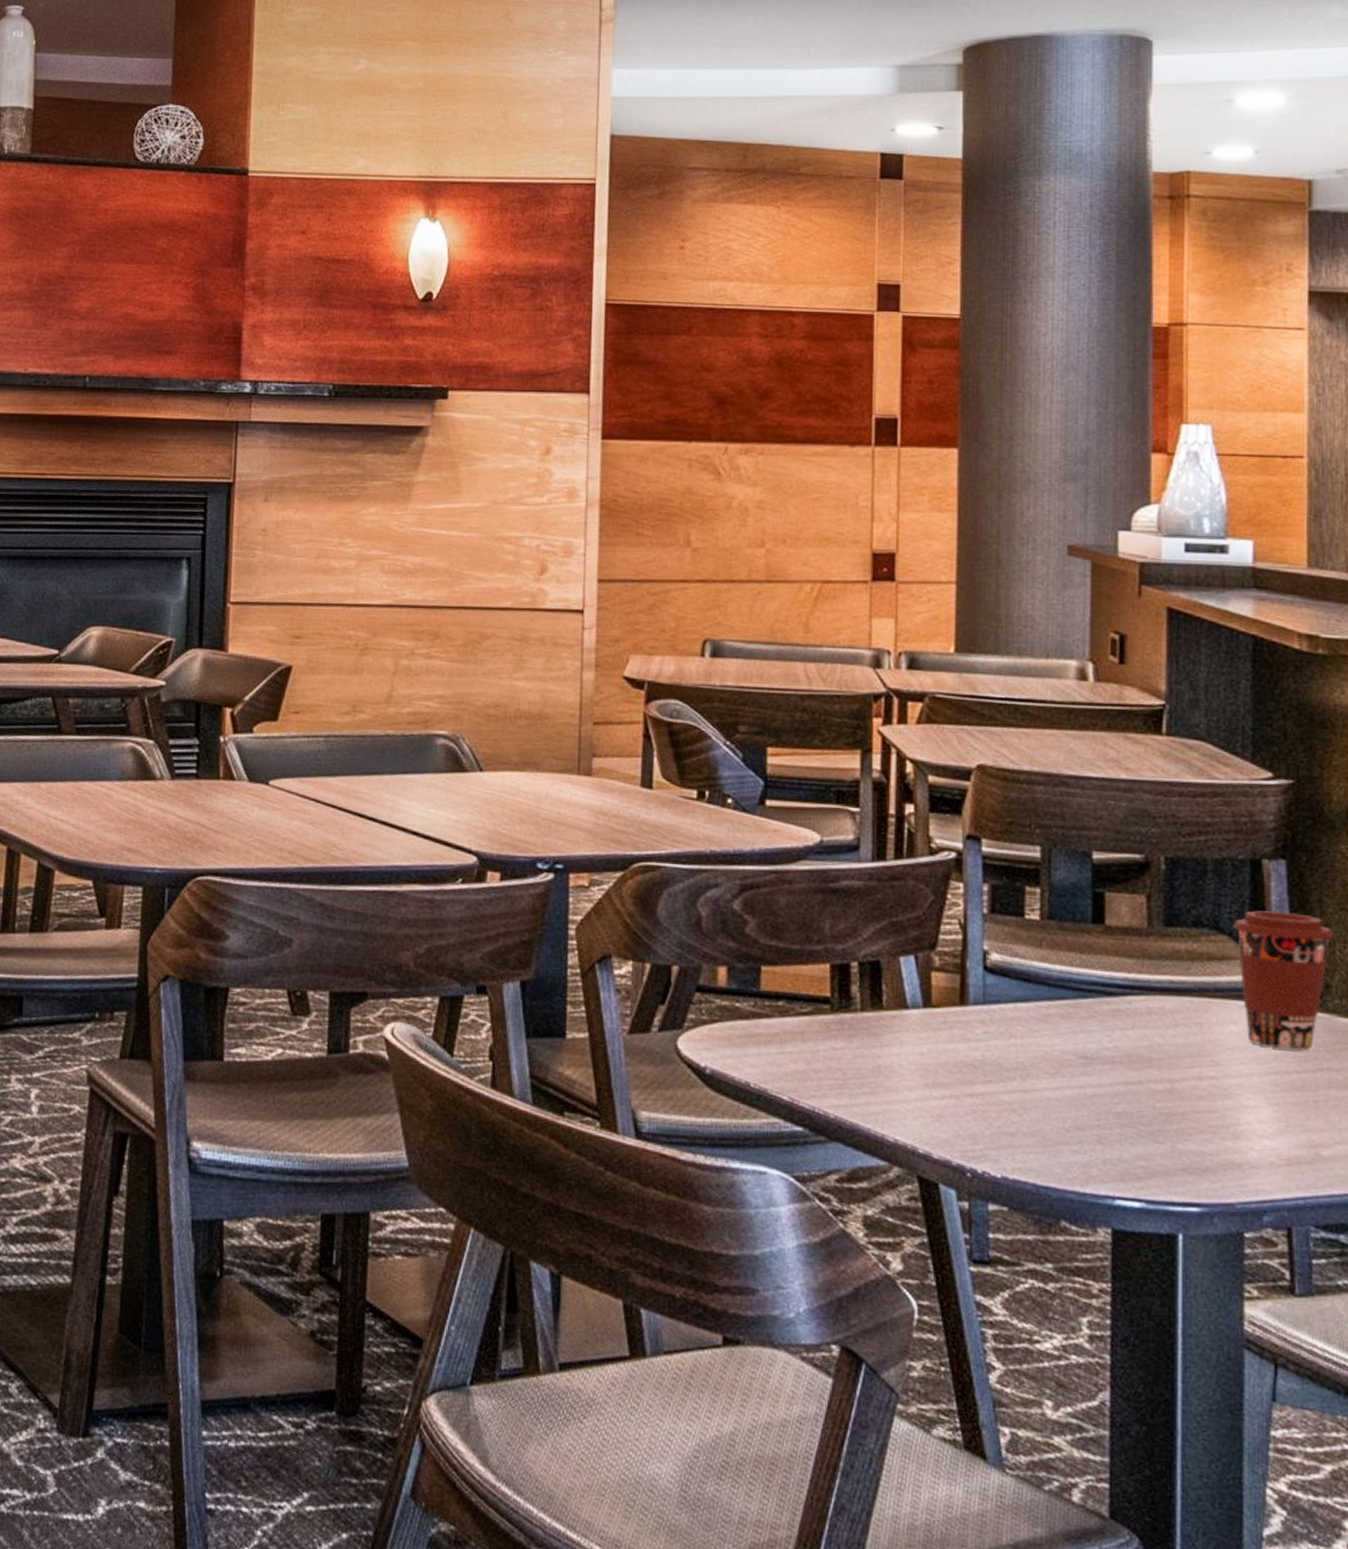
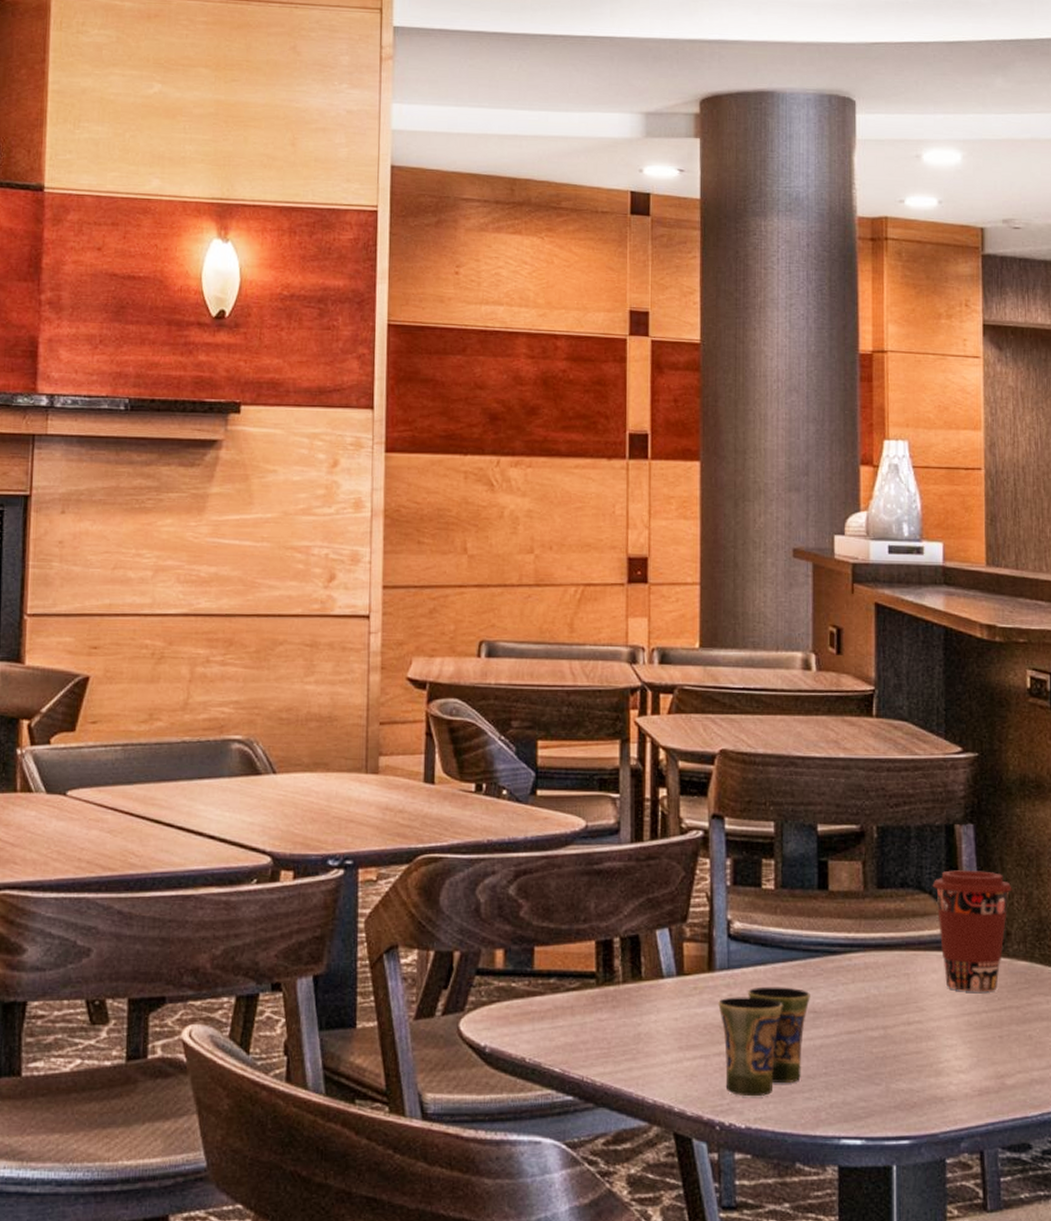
cup: none [971,1025,1081,1145] -> present [718,986,810,1097]

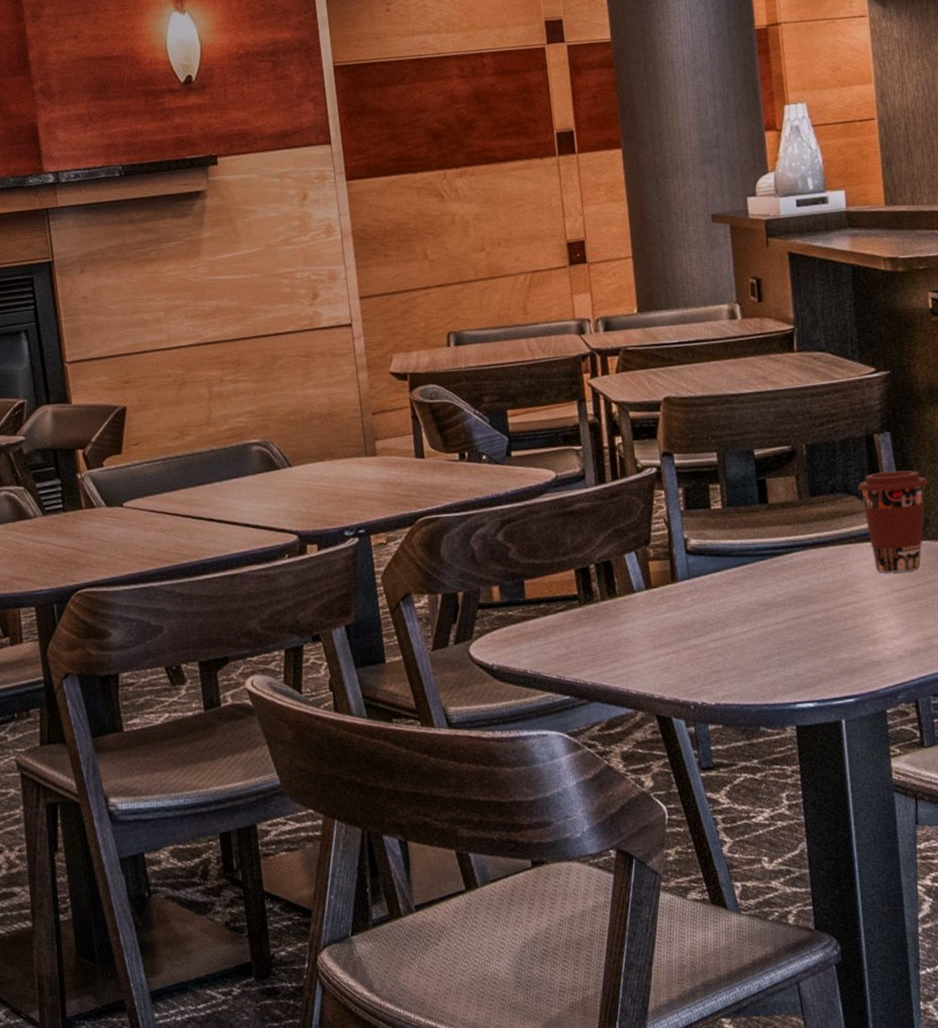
cup: present [718,986,810,1097] -> none [683,587,761,679]

